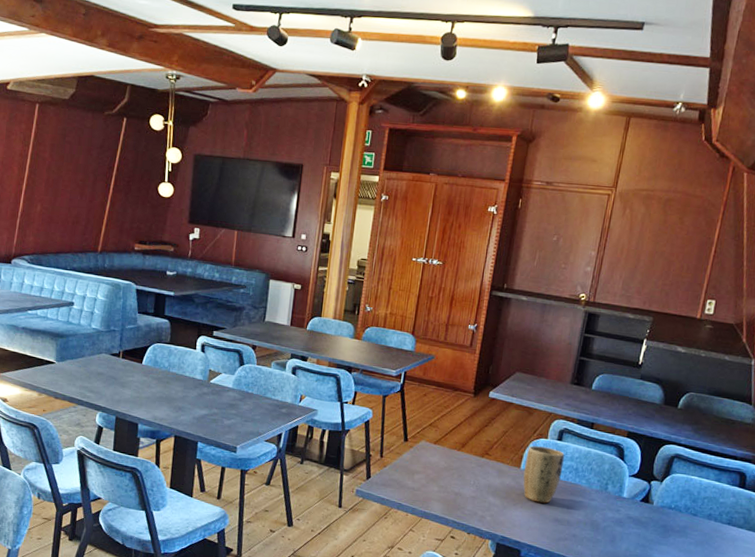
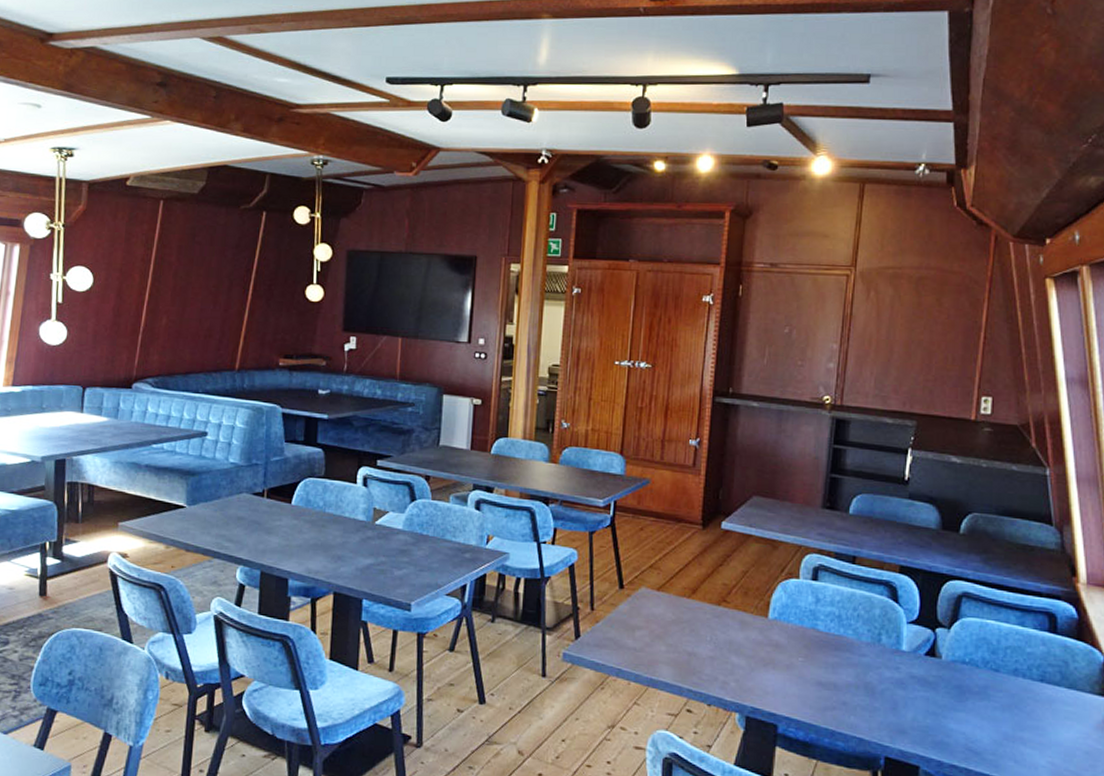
plant pot: present [523,446,565,504] -> none [773,588,822,663]

